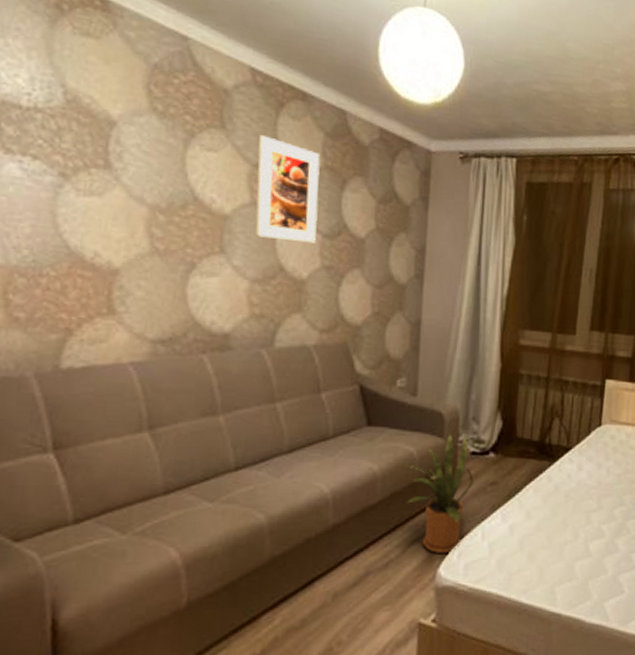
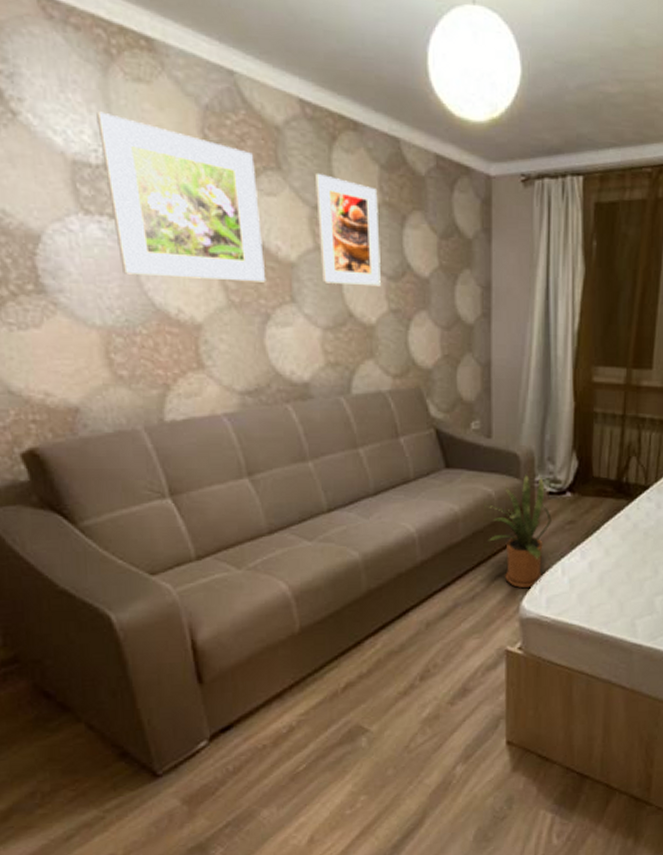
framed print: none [35,58,198,232] -> present [97,111,266,283]

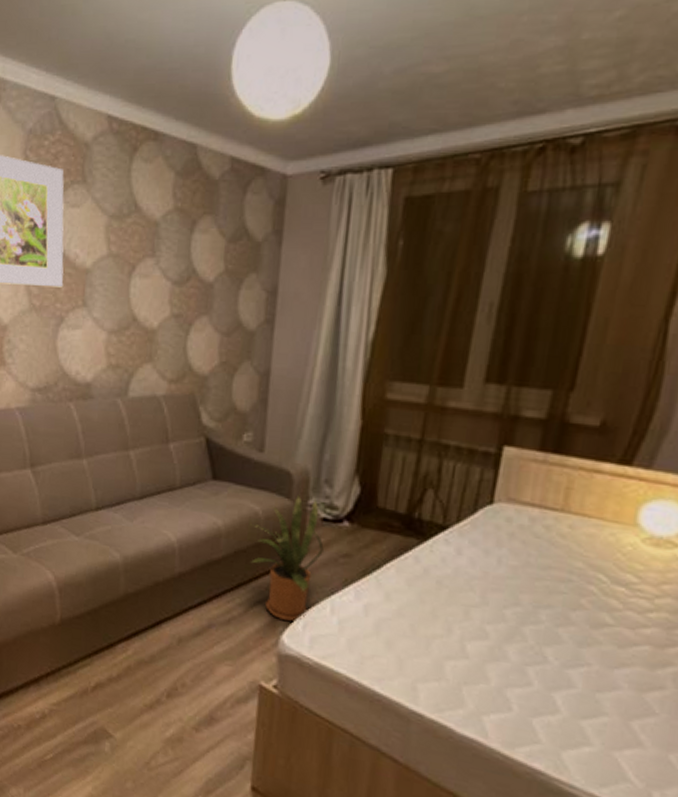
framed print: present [315,174,381,287] -> none [112,184,171,292]

